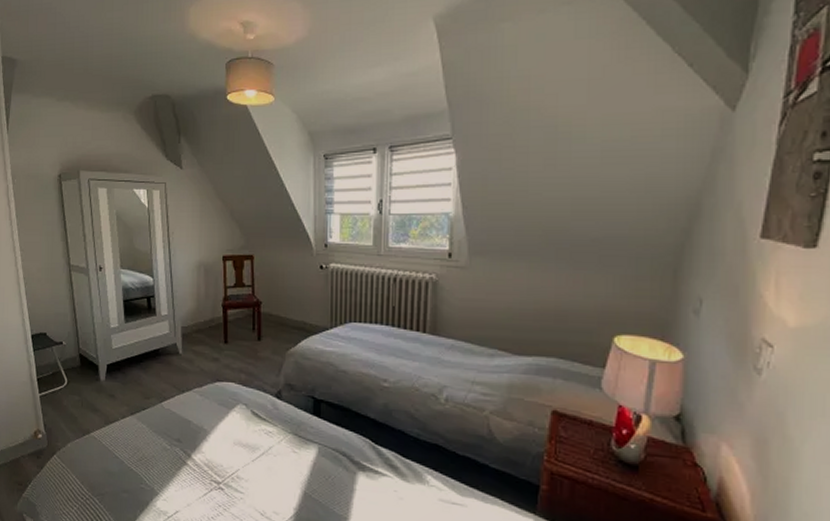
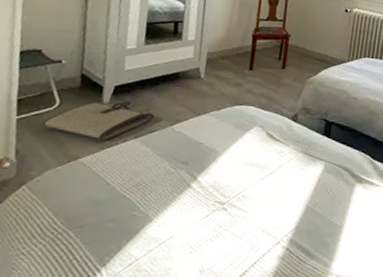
tool roll: none [58,379,145,417] -> present [41,101,155,141]

